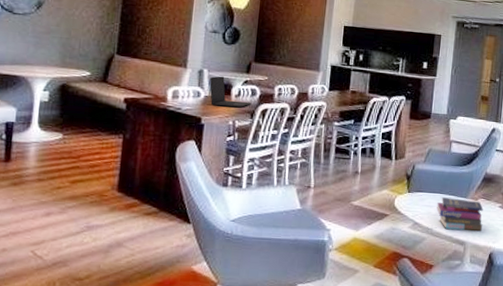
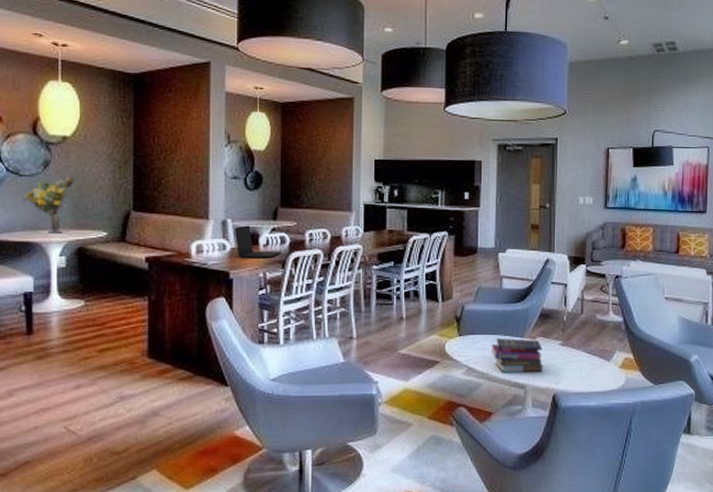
bouquet: none [12,16,65,70] -> present [21,174,74,233]

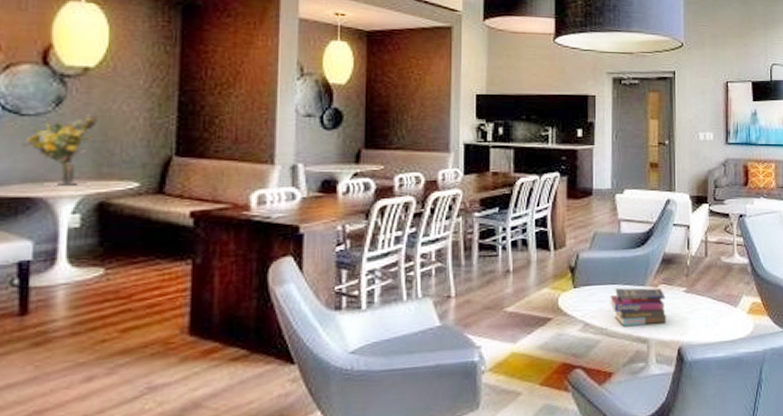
laptop: present [235,225,282,258] -> none [307,170,365,209]

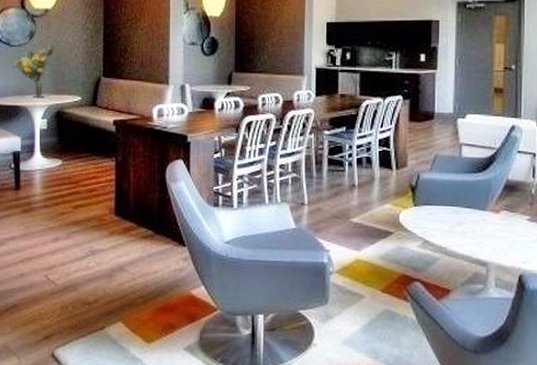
books: present [610,288,667,327] -> none [449,211,508,249]

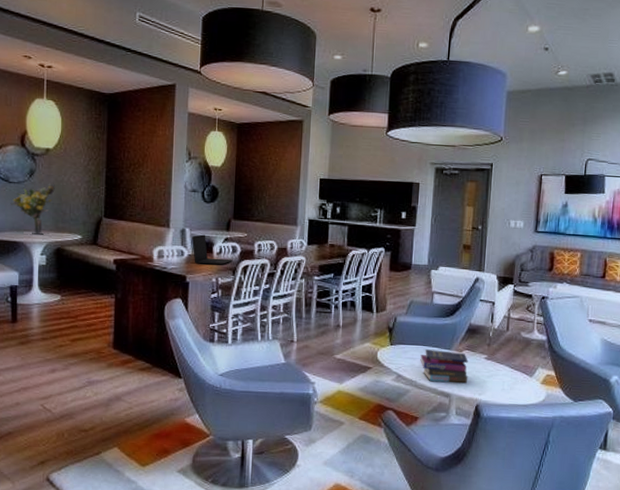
laptop: none [192,90,236,122] -> present [192,234,233,265]
books: none [449,211,508,249] -> present [420,349,468,383]

